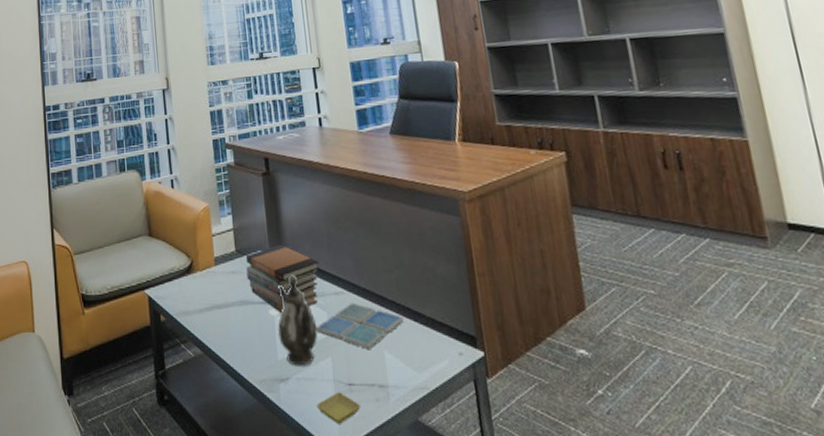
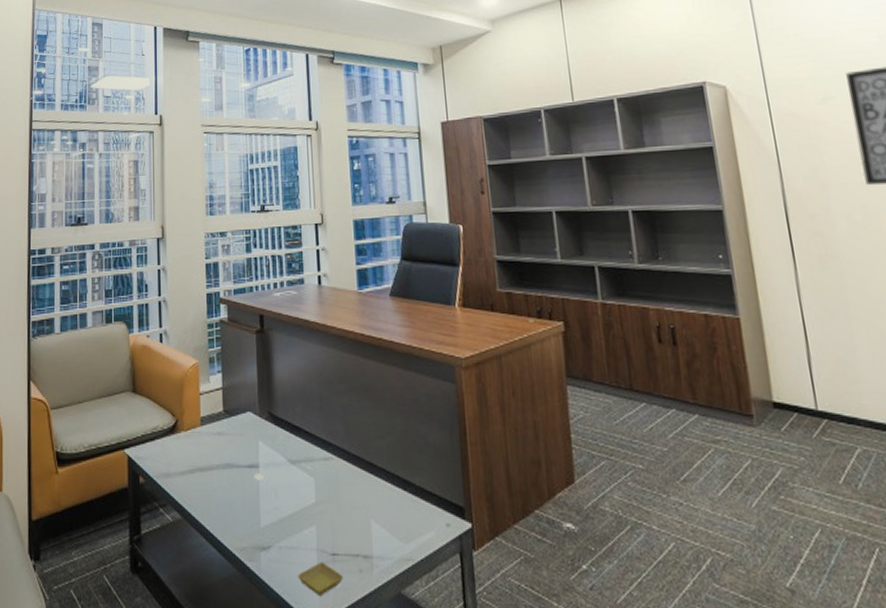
book stack: present [245,244,320,313] -> none [233,405,310,477]
teapot: present [278,275,318,366] -> none [263,438,304,534]
drink coaster: present [316,302,404,349] -> none [302,468,392,518]

